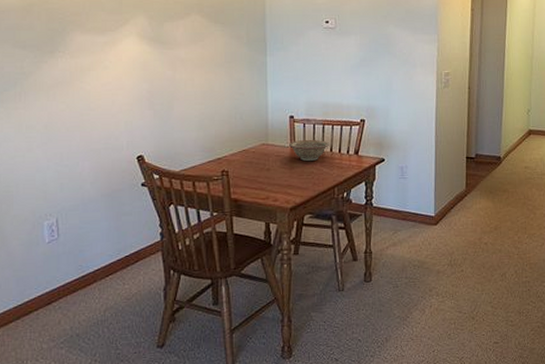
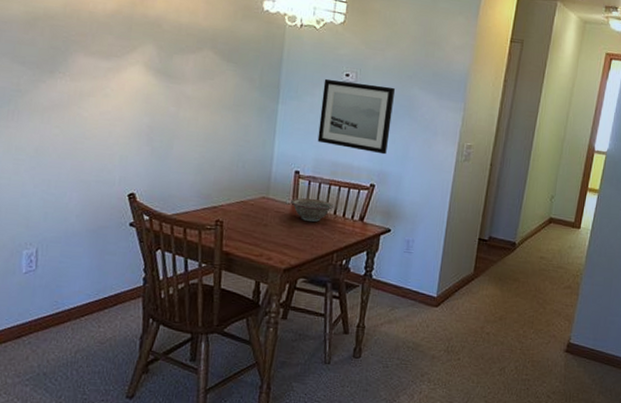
wall art: none [306,27,373,91] -> present [317,78,395,155]

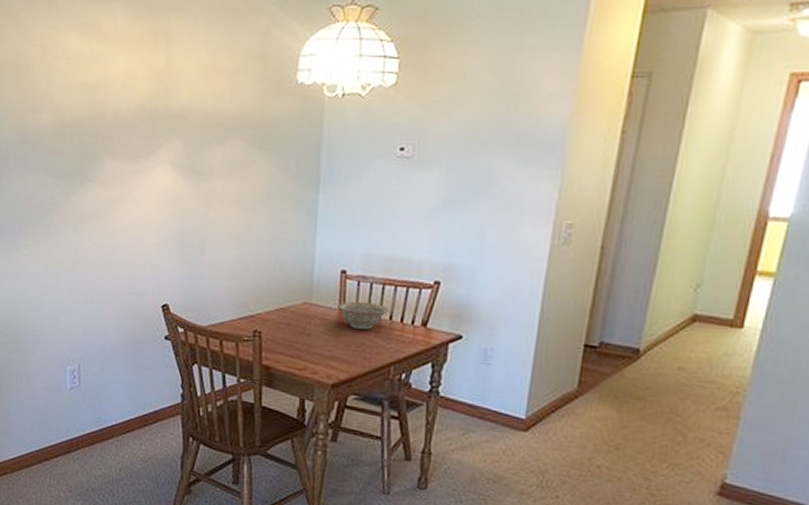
wall art: present [317,78,395,155] -> none [367,156,464,244]

